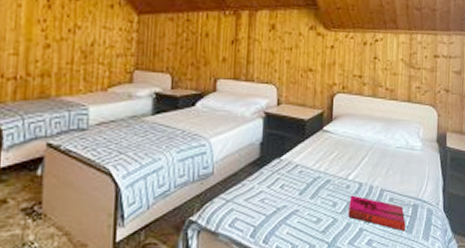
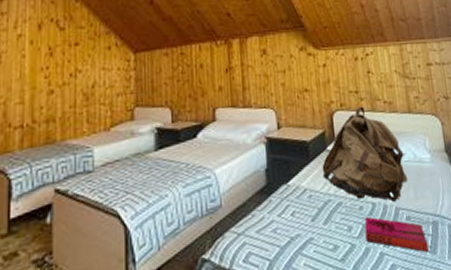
backpack: none [315,91,398,184] -> present [322,106,408,202]

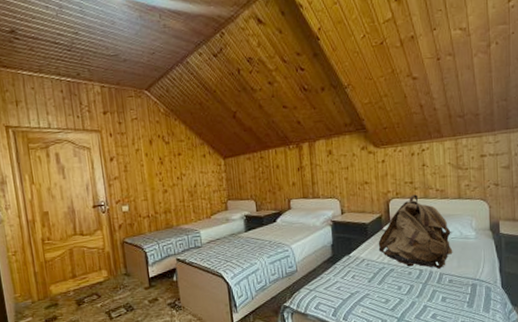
hardback book: present [364,216,429,253] -> none [412,279,466,306]

